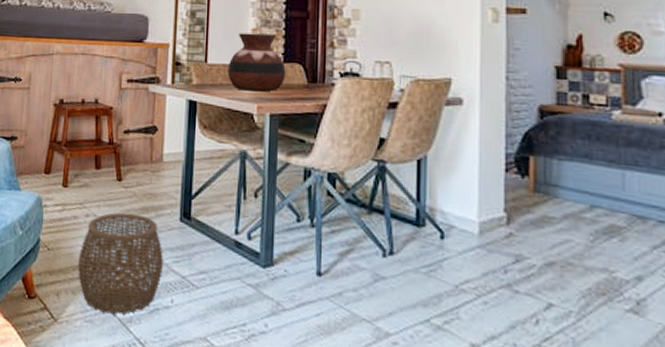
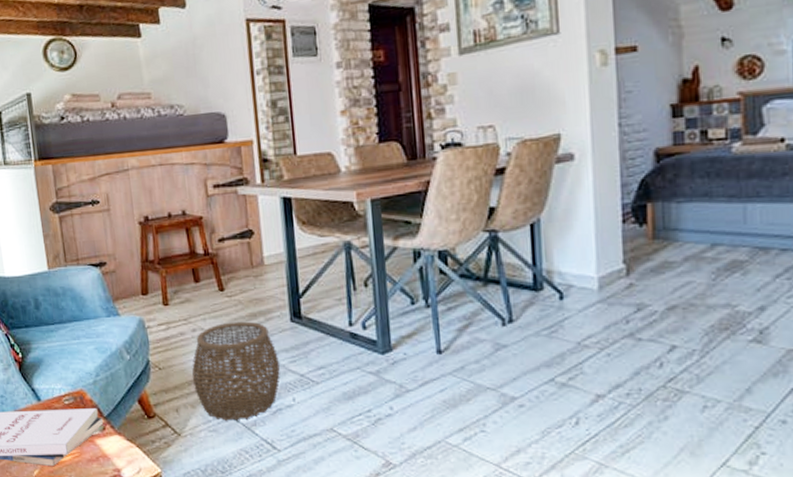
vase: present [227,33,286,92] -> none [319,113,383,179]

